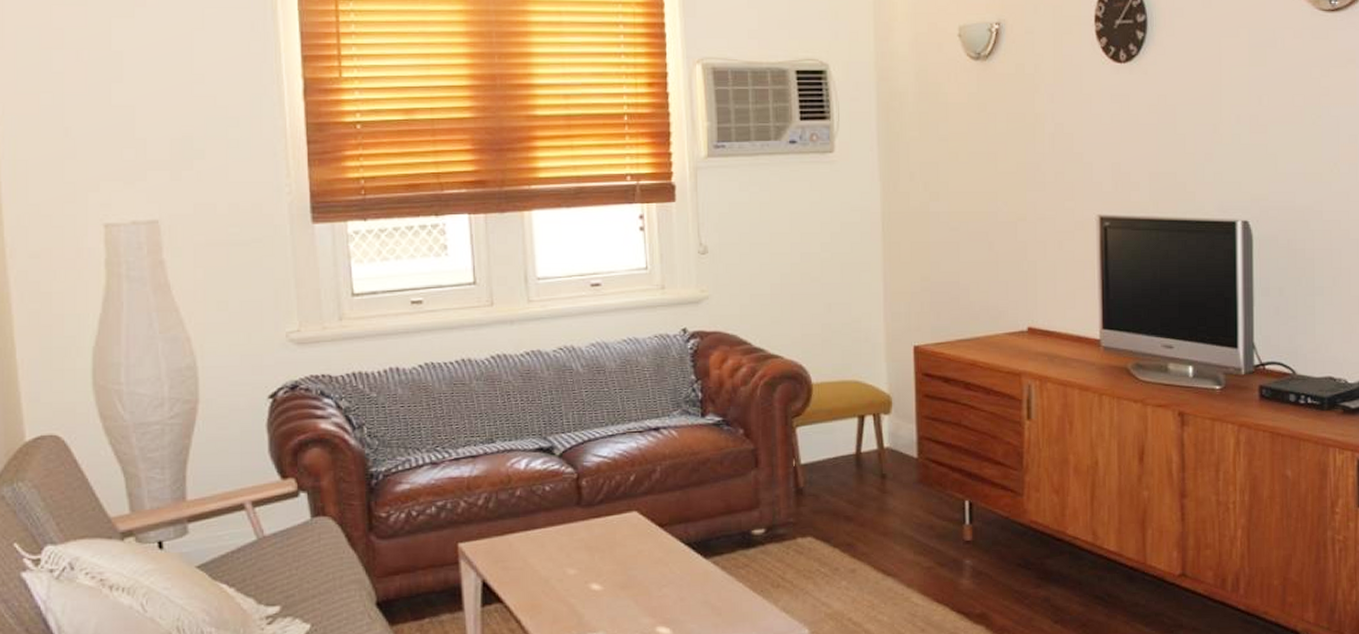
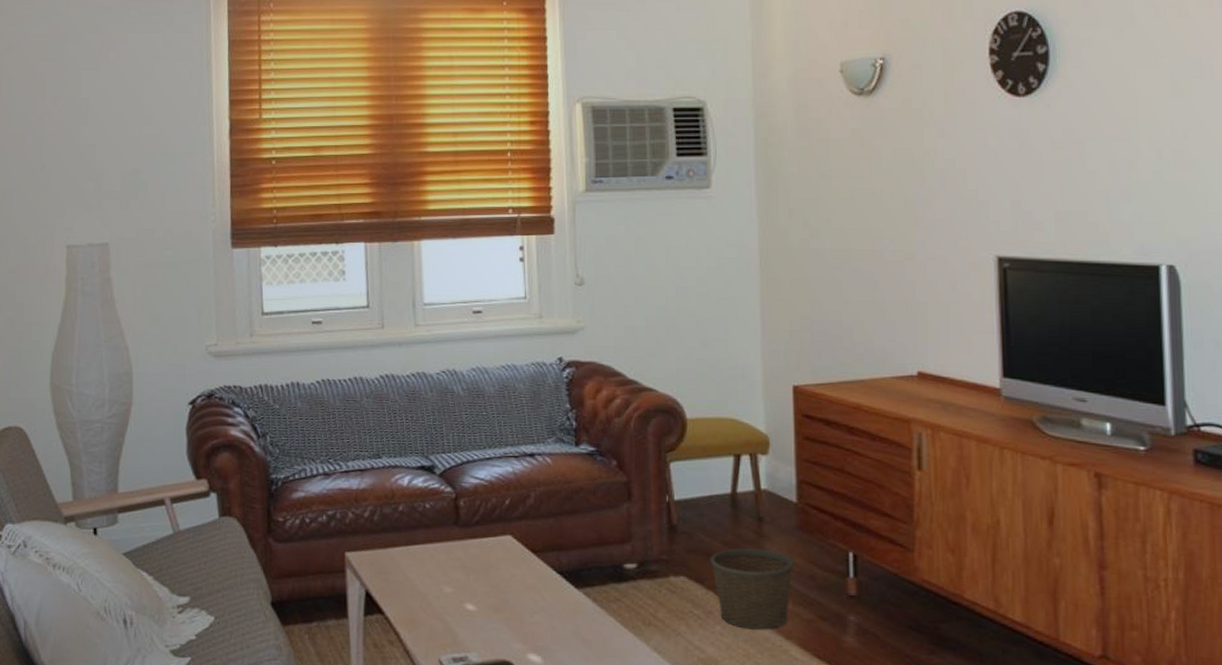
basket: none [836,504,916,581] -> present [710,548,795,630]

